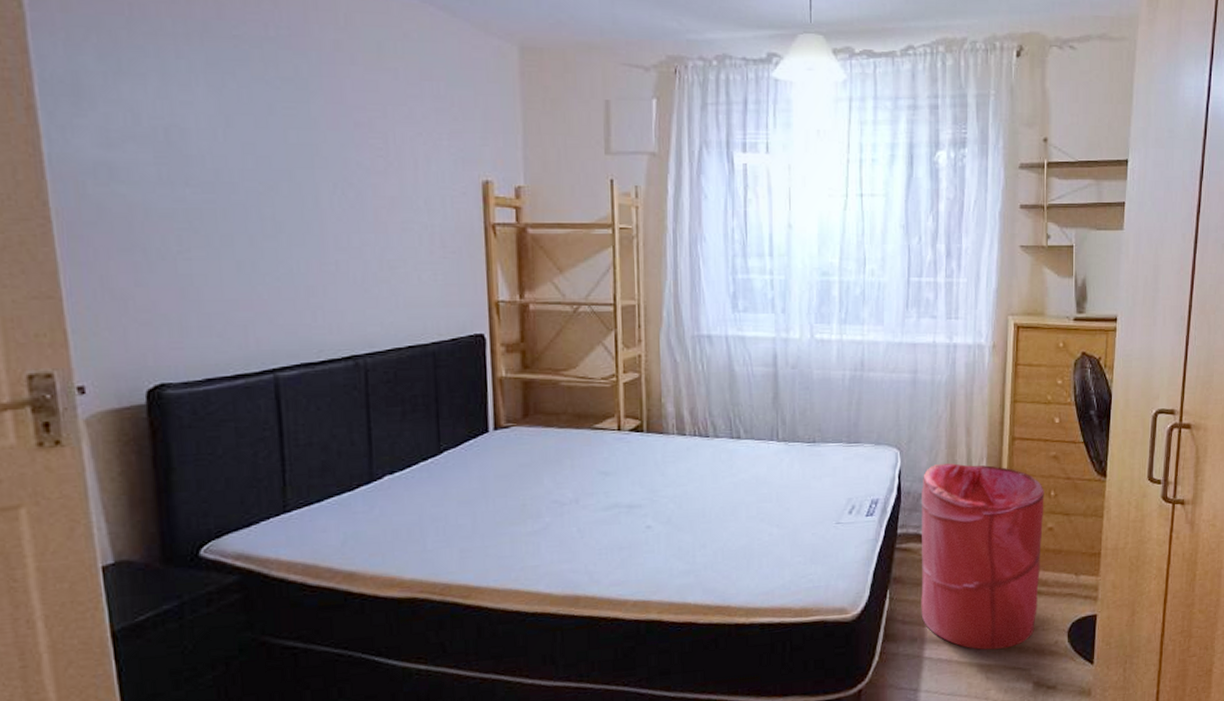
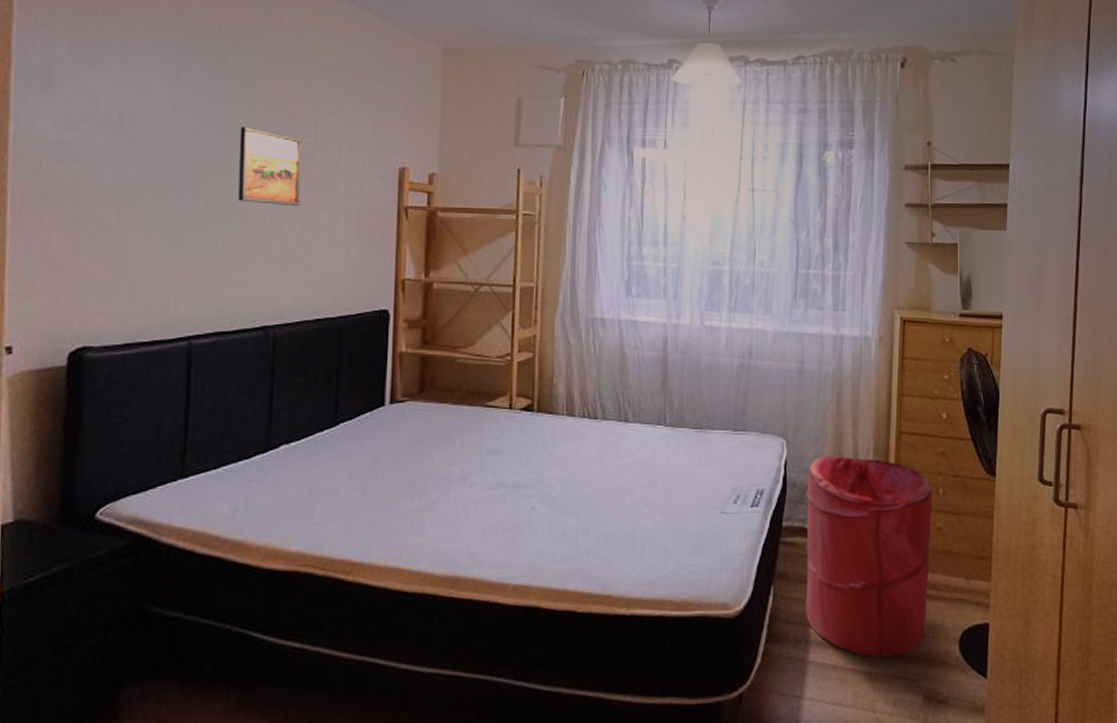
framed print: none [302,140,377,228] -> present [238,126,302,207]

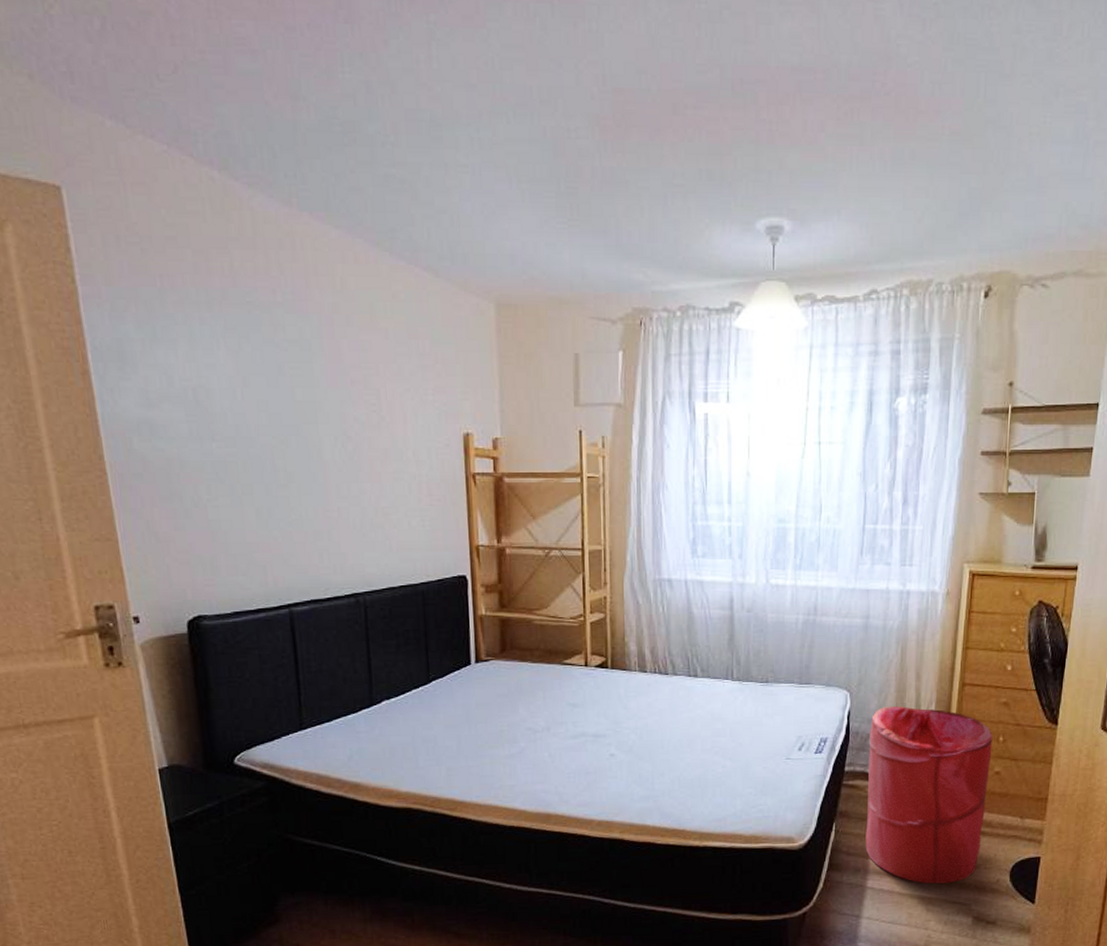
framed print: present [238,126,302,207] -> none [307,397,373,477]

